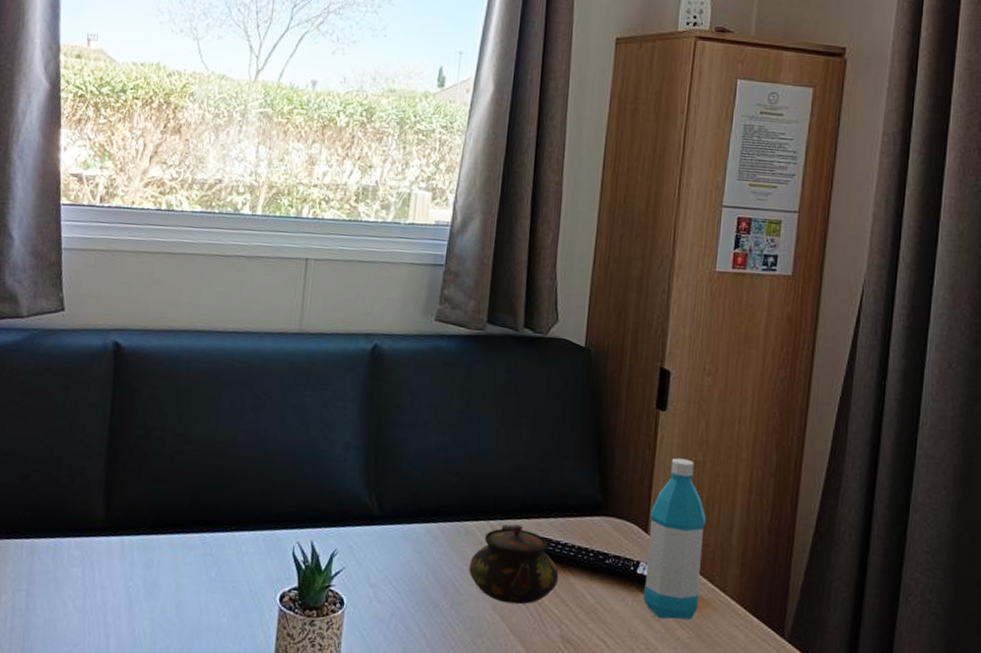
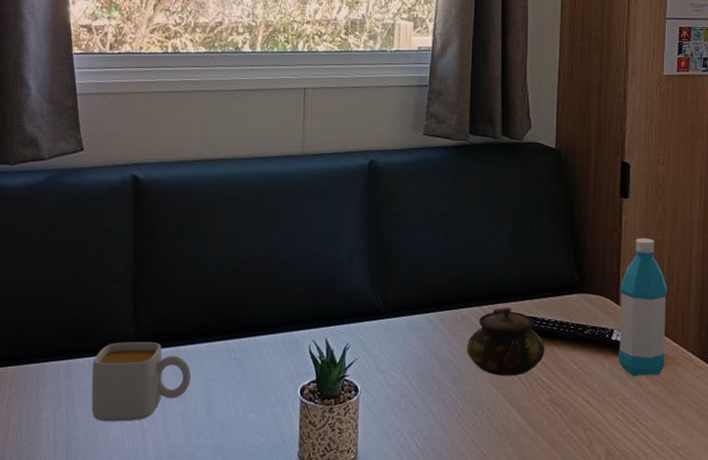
mug: none [53,524,162,614] -> present [91,341,191,422]

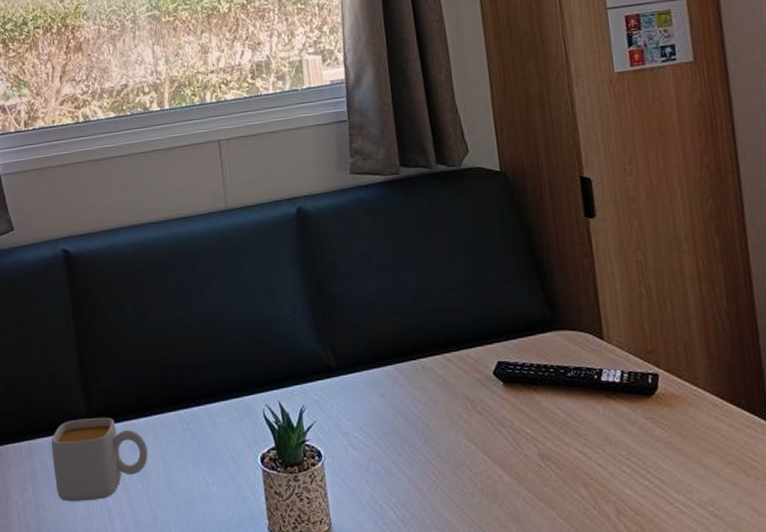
teapot: present [467,306,545,376] -> none [433,352,525,431]
water bottle: present [618,238,667,377] -> none [602,260,672,422]

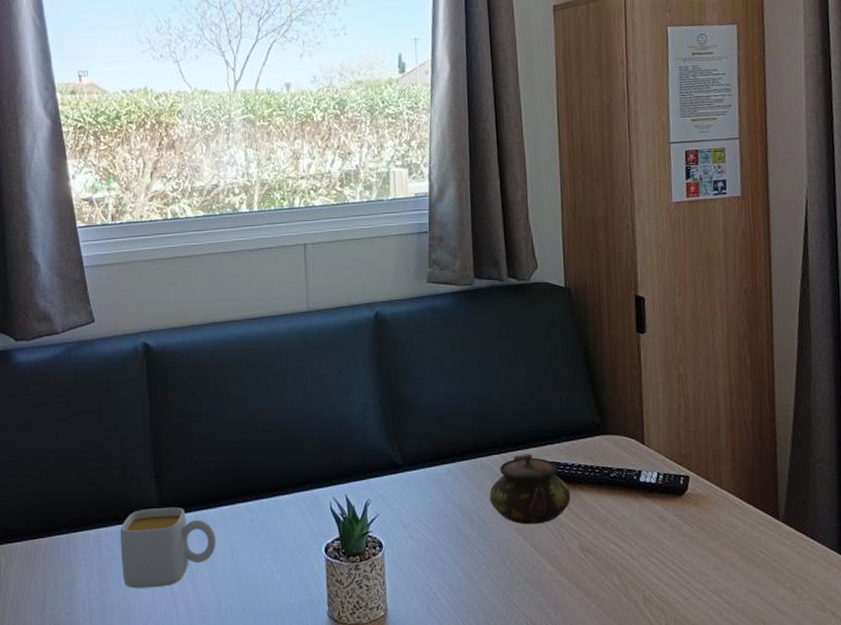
teapot: none [433,352,525,431] -> present [489,452,571,525]

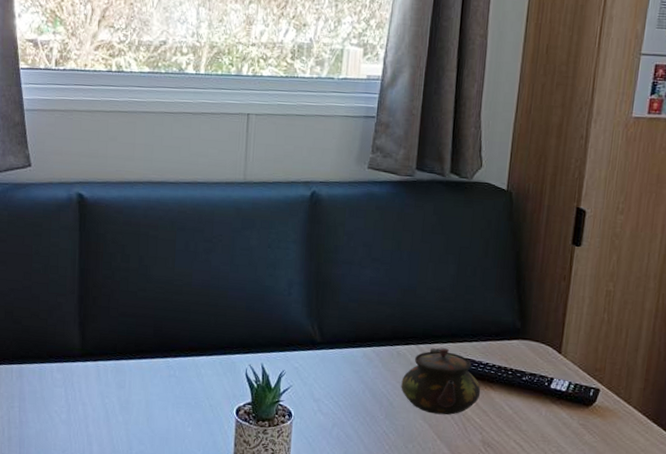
mug: present [120,507,216,588] -> none [41,352,133,426]

